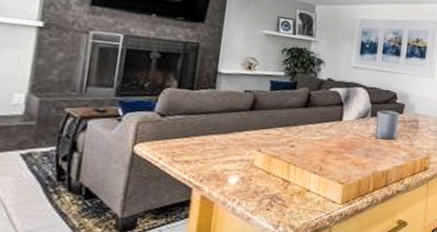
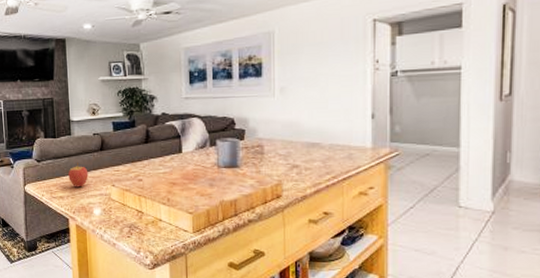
fruit: none [202,121,230,151] -> present [68,162,88,188]

